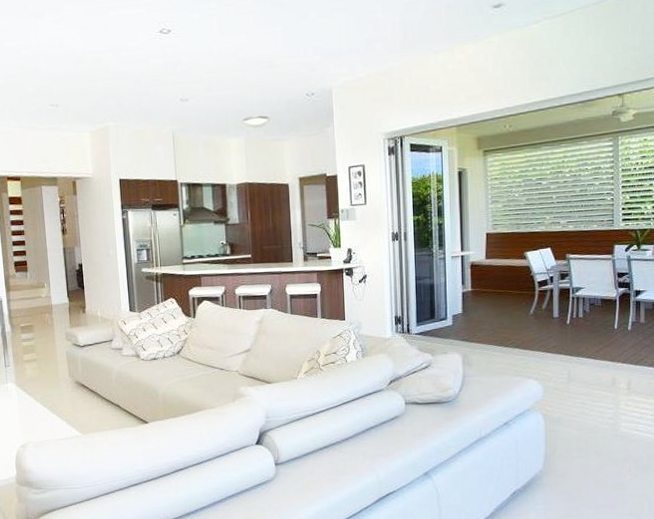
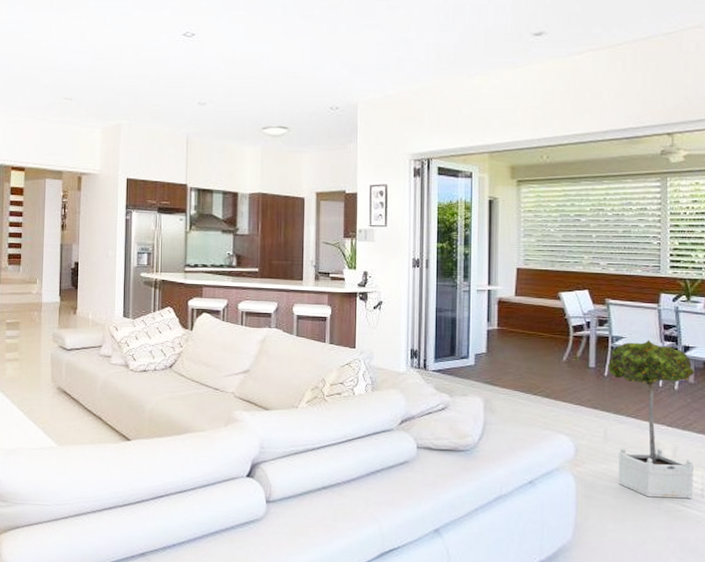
potted tree: none [570,288,645,426] -> present [608,340,694,499]

